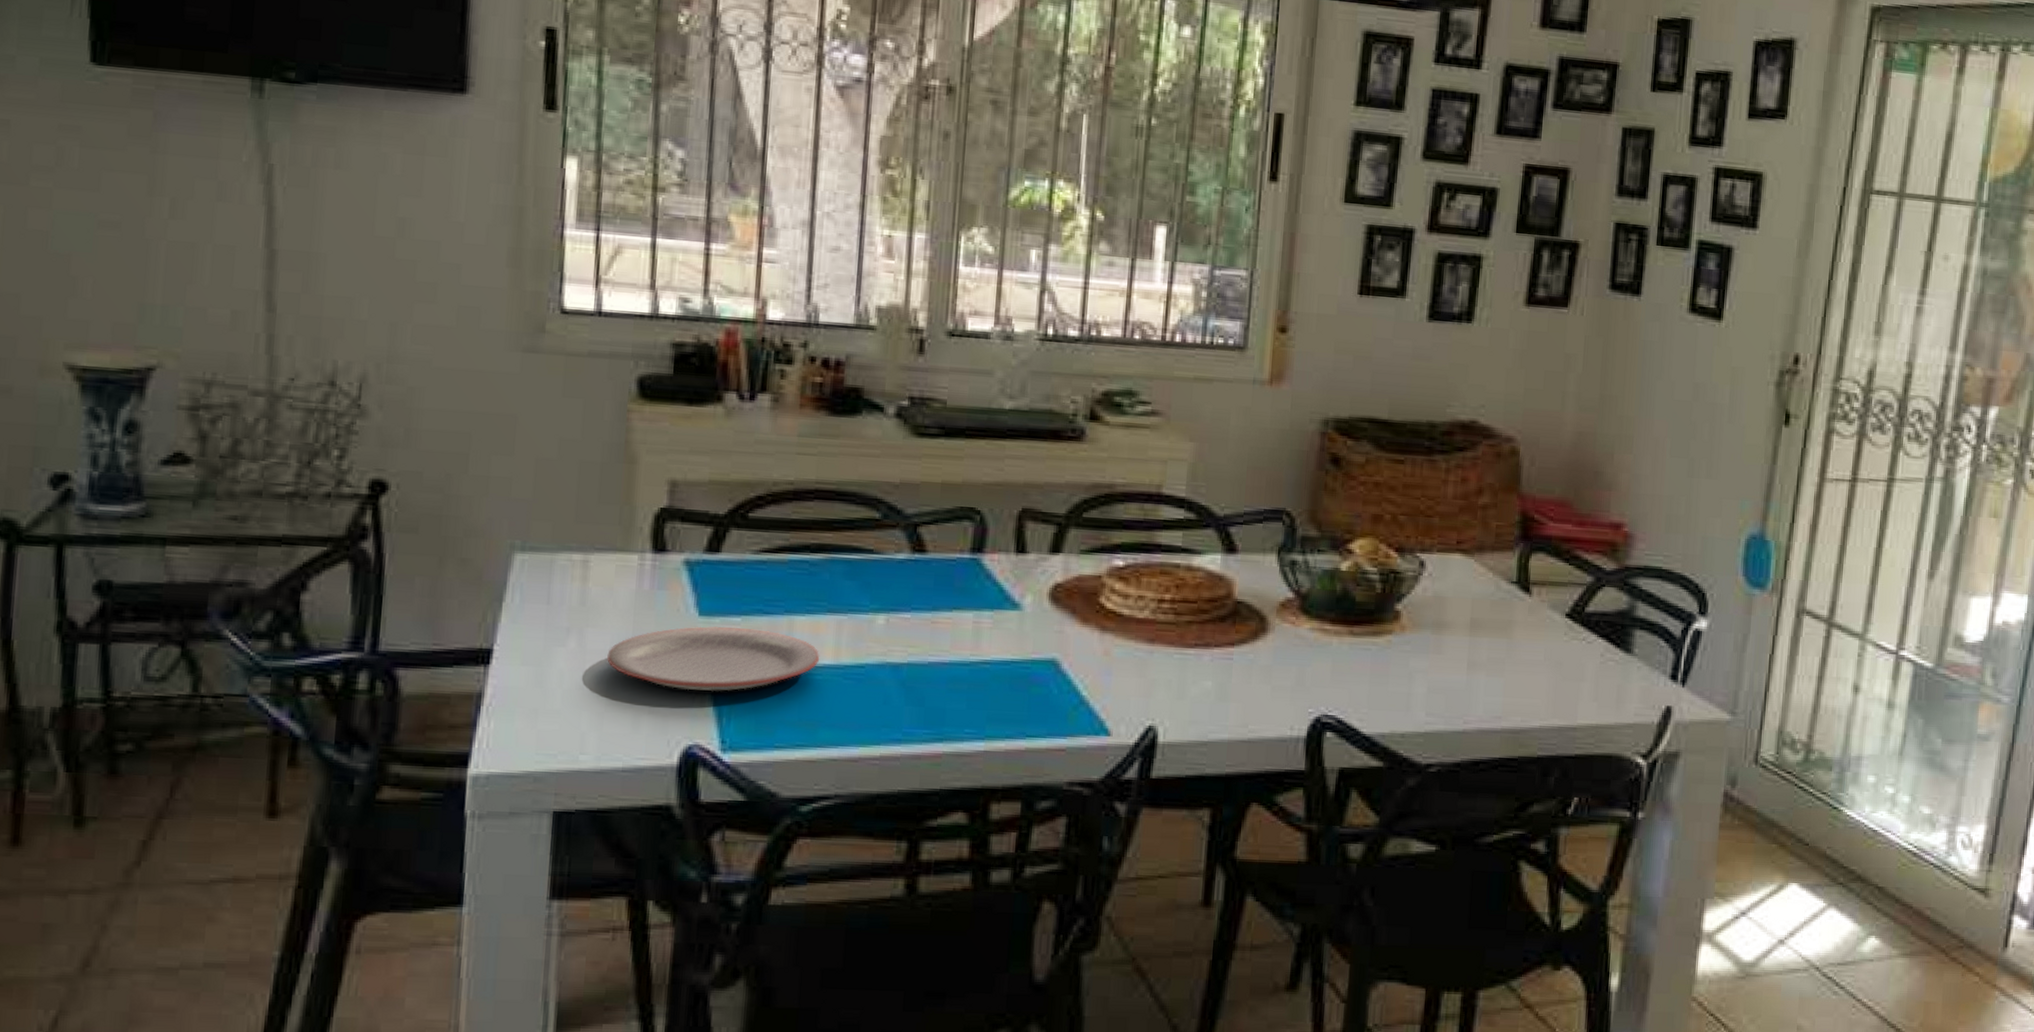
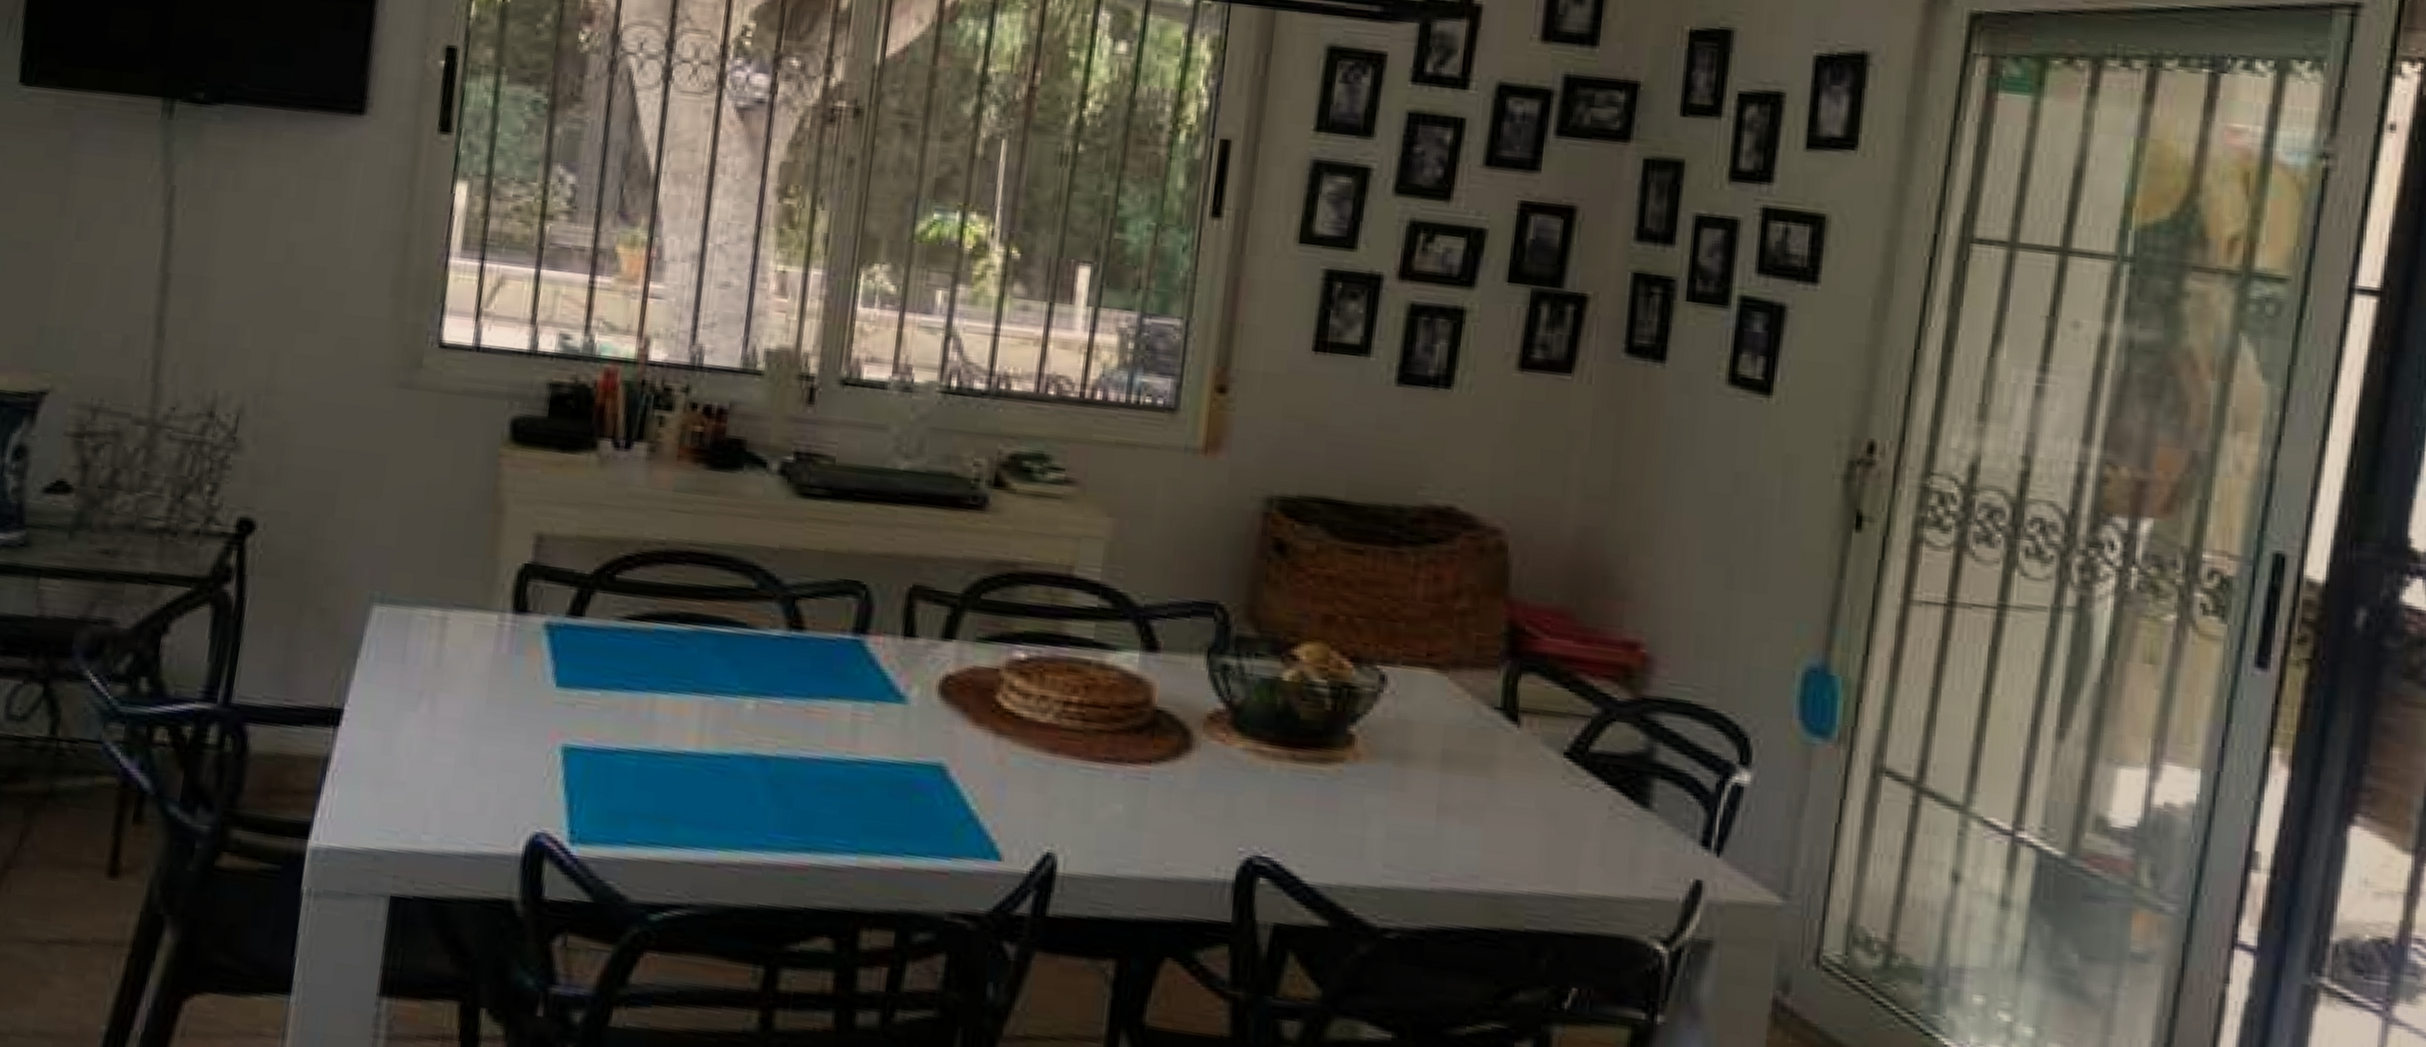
plate: present [607,626,820,692] -> none [458,698,682,775]

